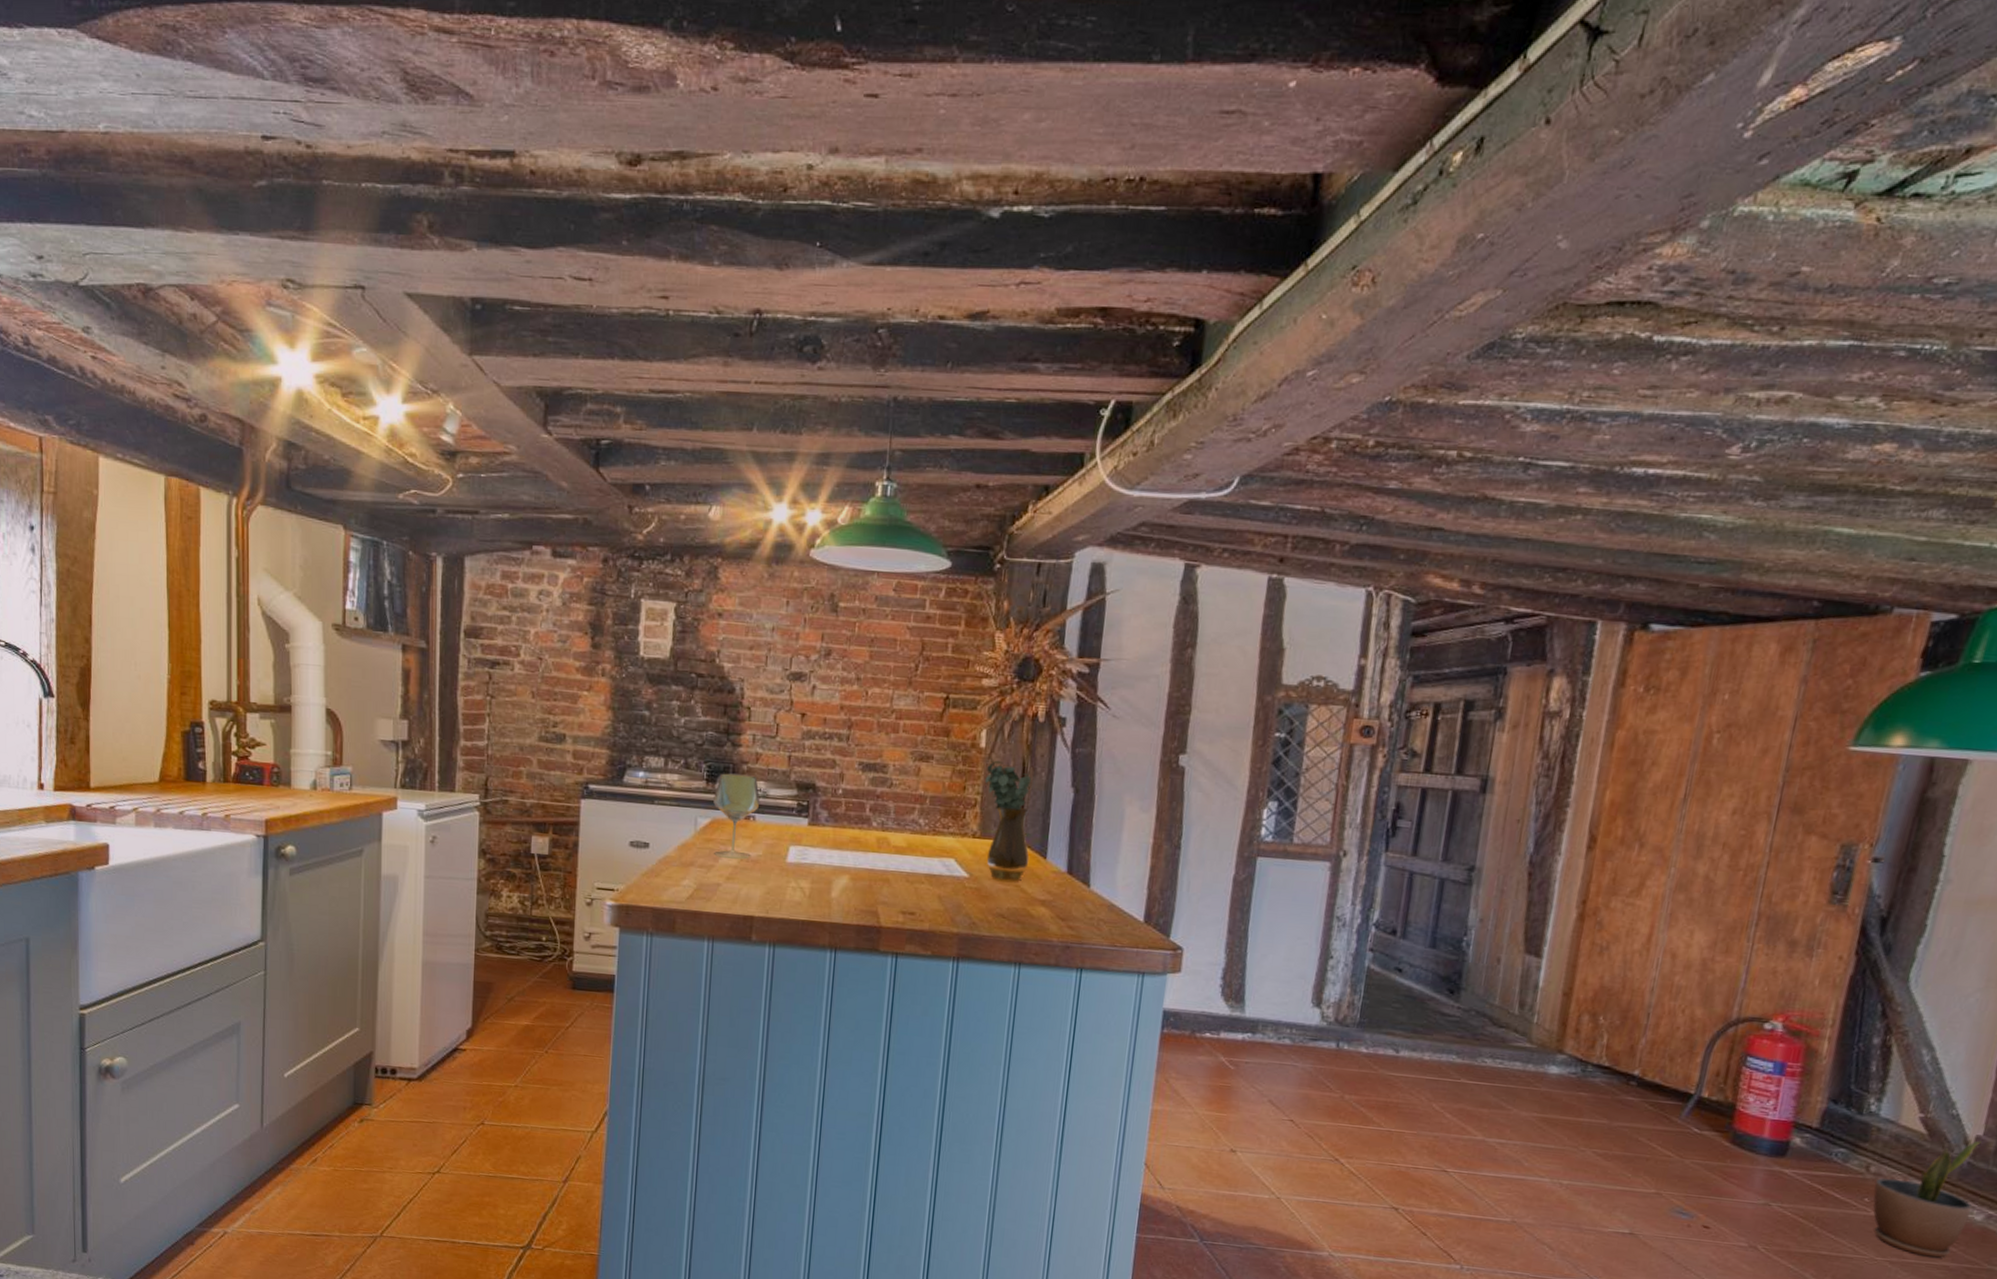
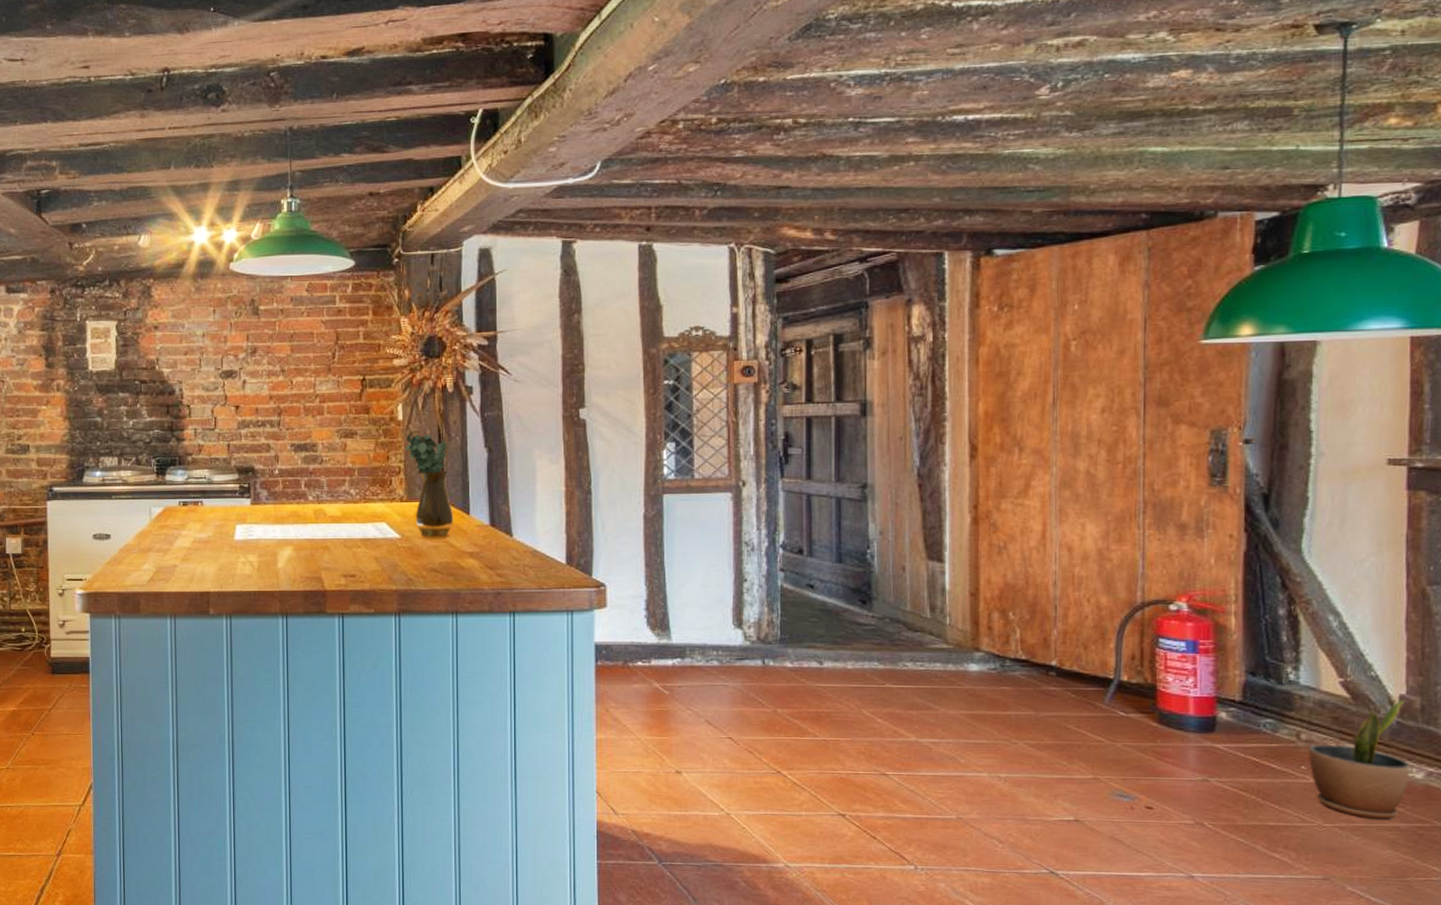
wine glass: present [713,773,760,860] -> none [164,465,206,541]

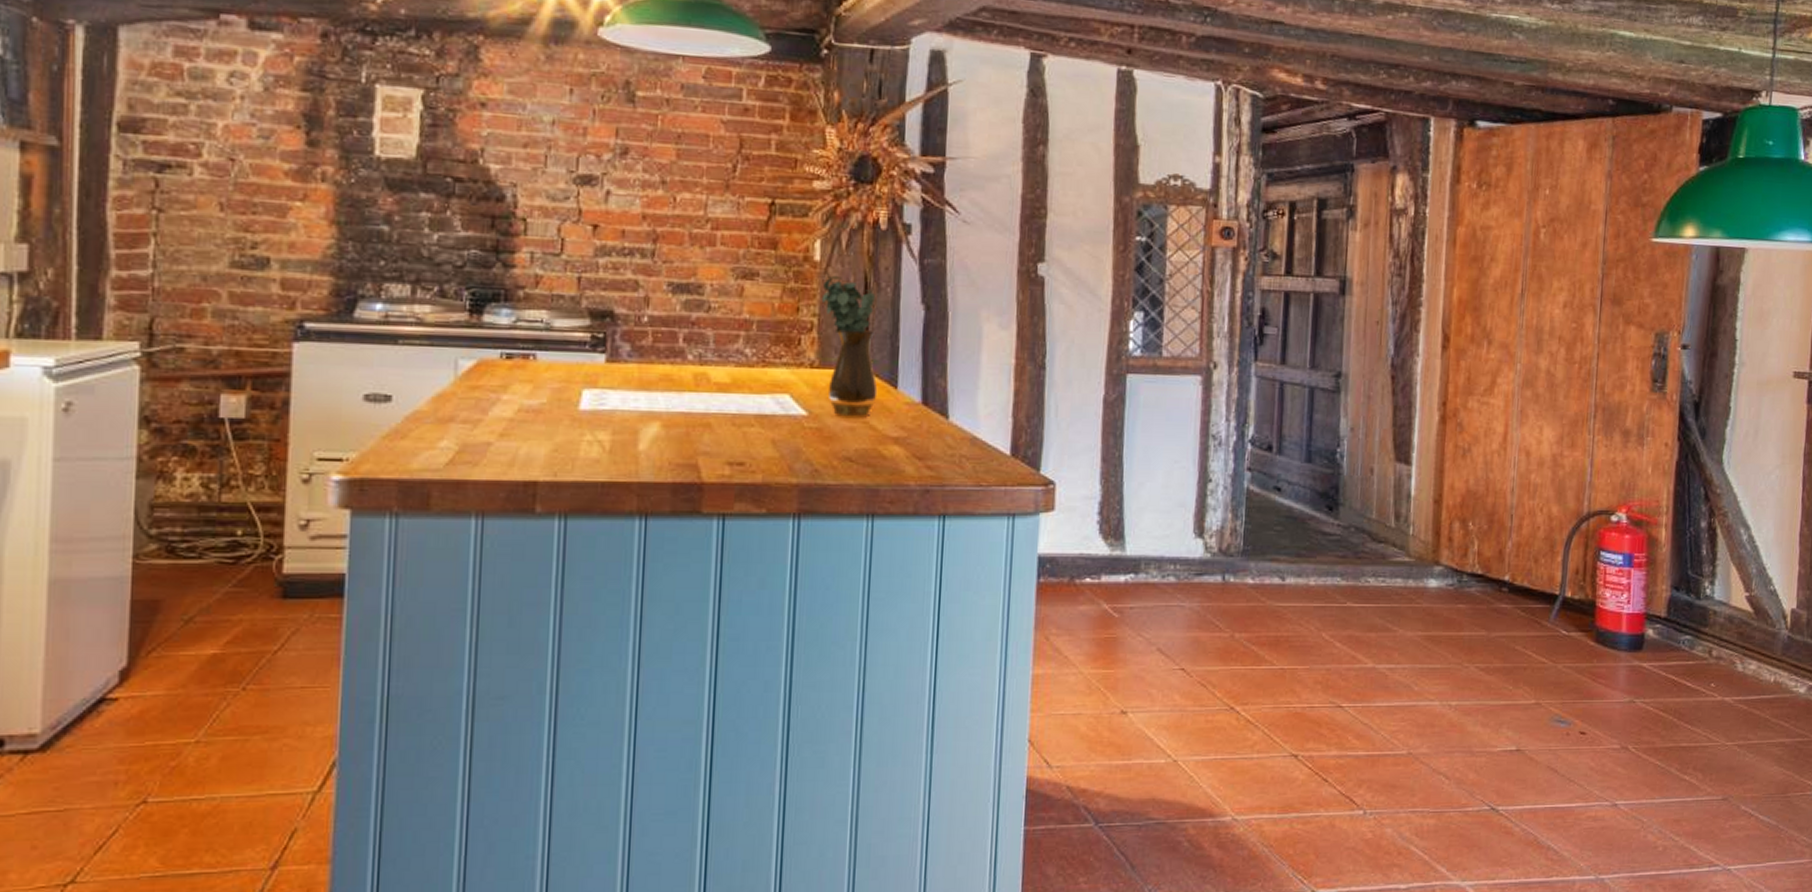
potted plant: present [1308,701,1409,819] -> none [1717,615,1796,735]

